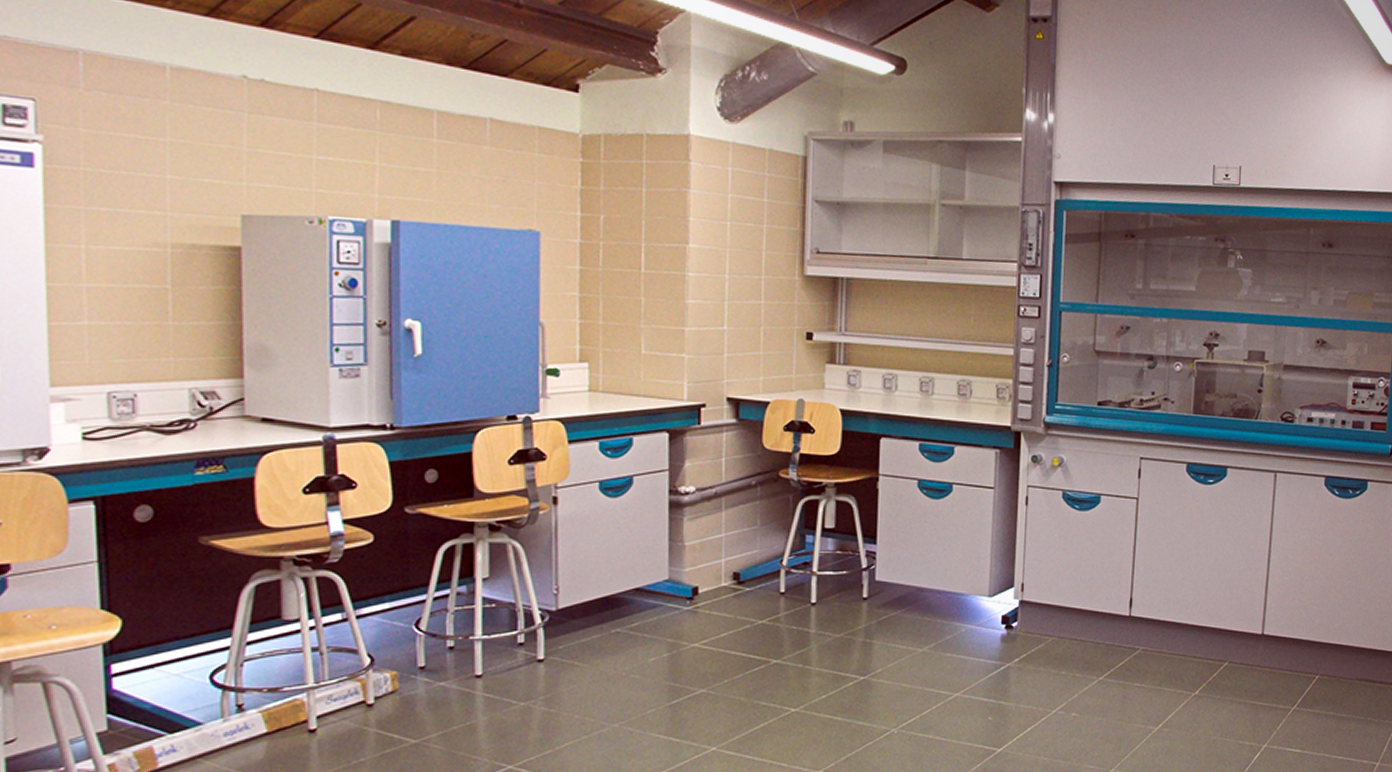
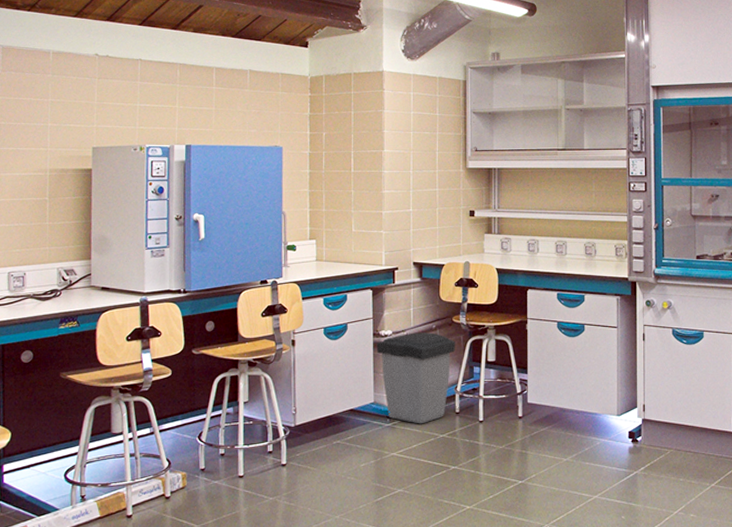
trash can: none [673,490,782,607] -> present [376,332,455,424]

